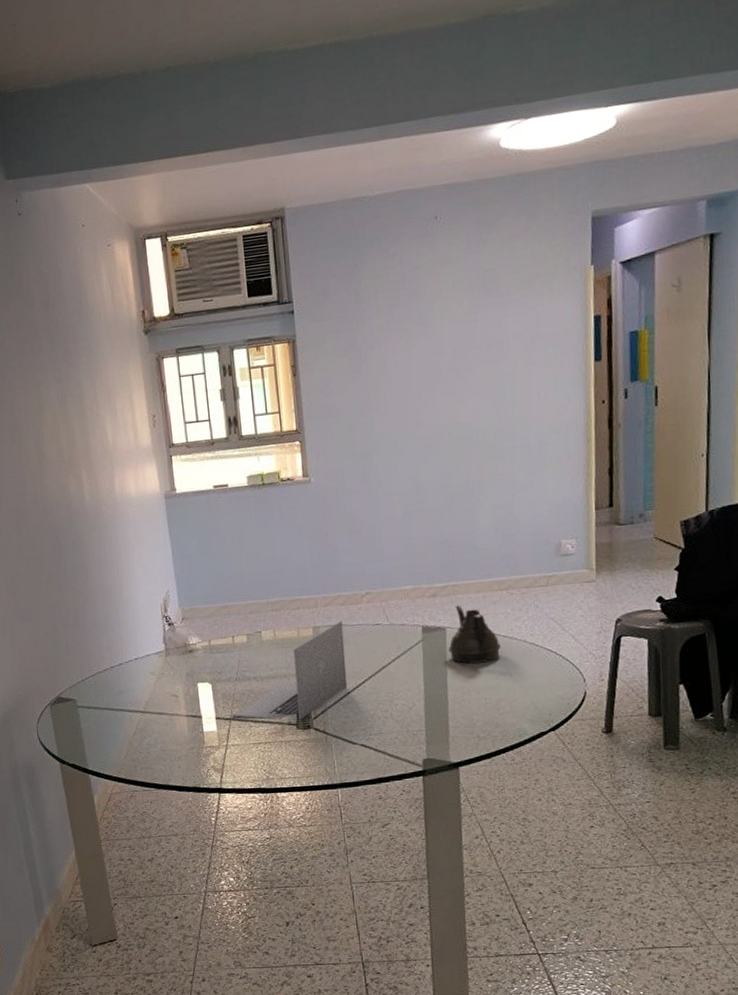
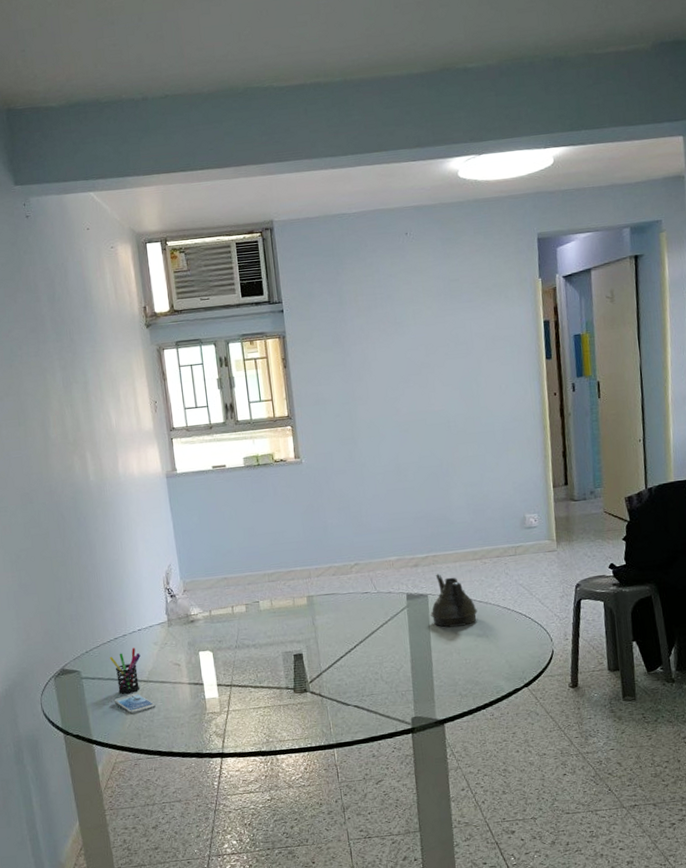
pen holder: none [105,677,137,725] -> present [109,648,141,694]
smartphone: none [109,723,152,744] -> present [113,693,156,714]
laptop: present [232,620,348,720] -> none [232,590,341,685]

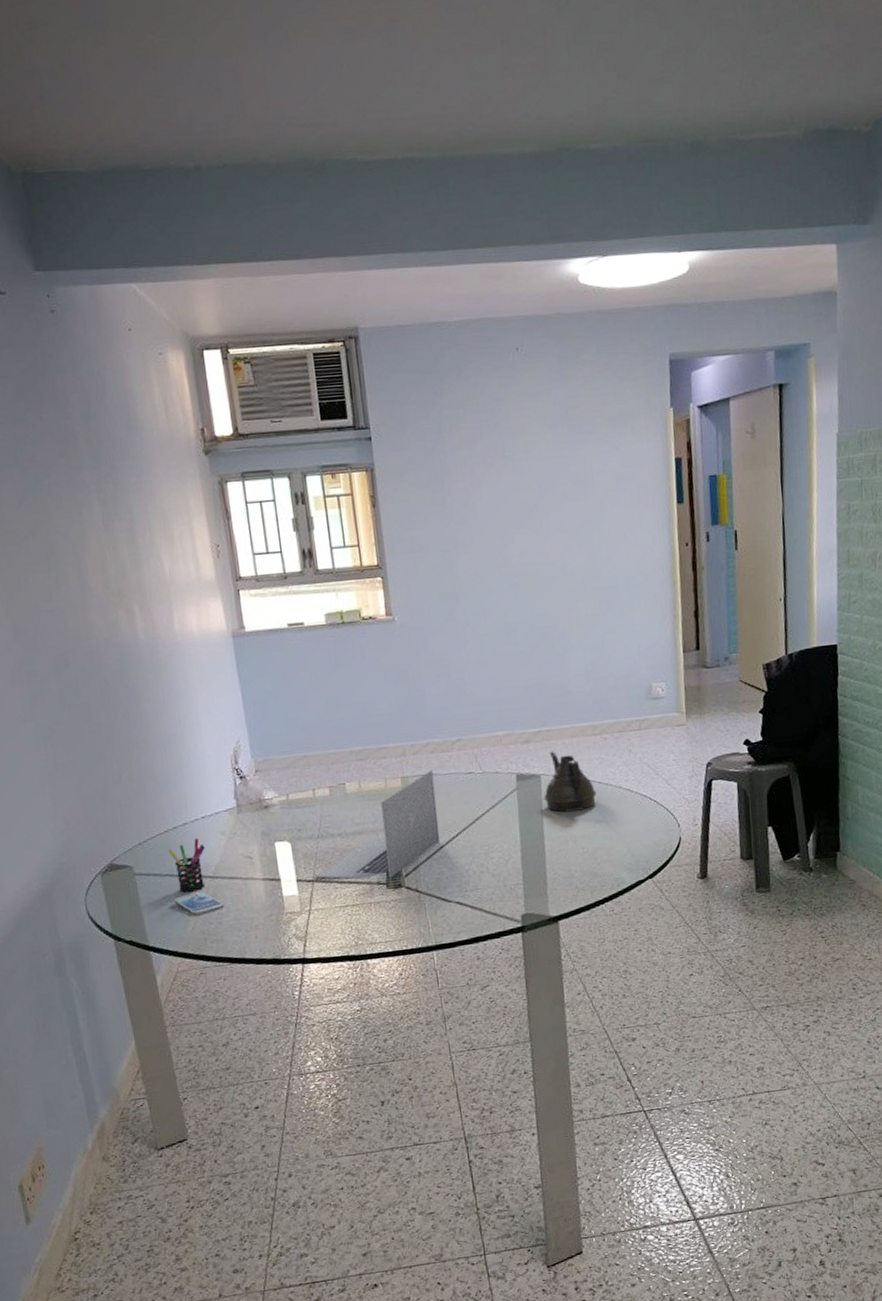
laptop: none [232,590,341,685] -> present [314,769,441,880]

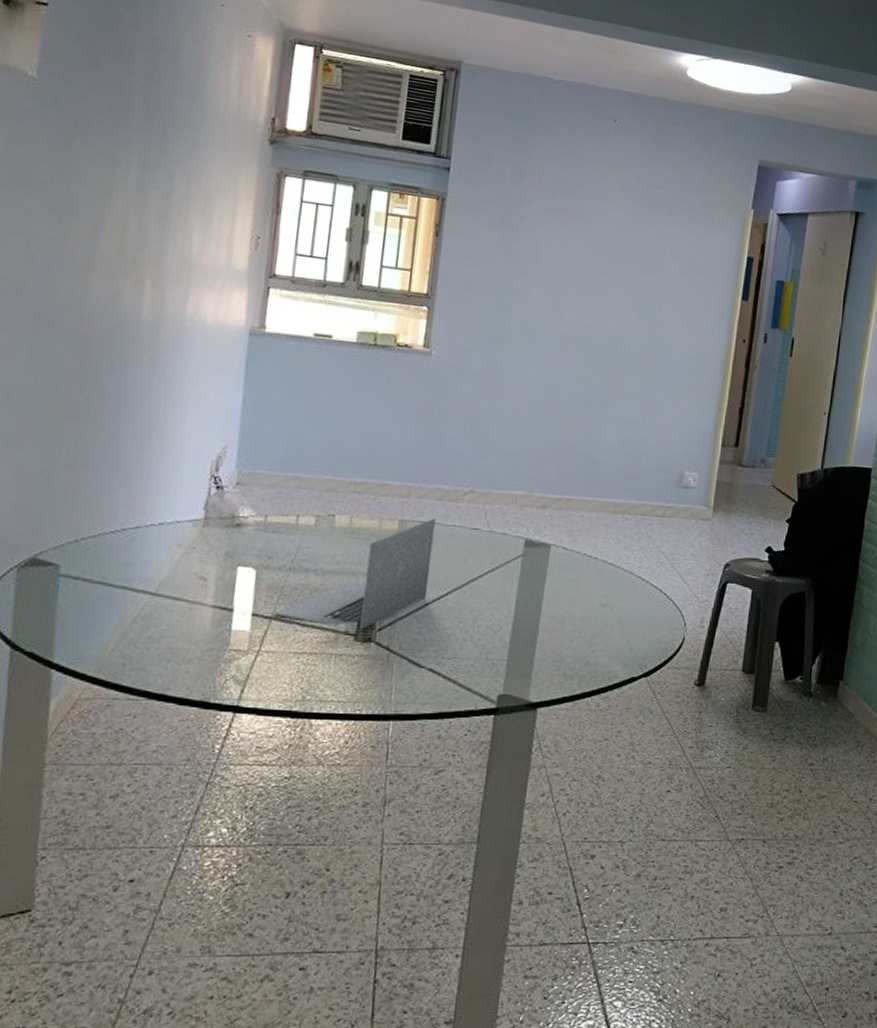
pen holder: present [167,838,205,893] -> none [107,546,154,607]
smartphone: present [173,890,224,915] -> none [98,607,158,635]
teapot: present [542,751,596,813] -> none [548,521,606,591]

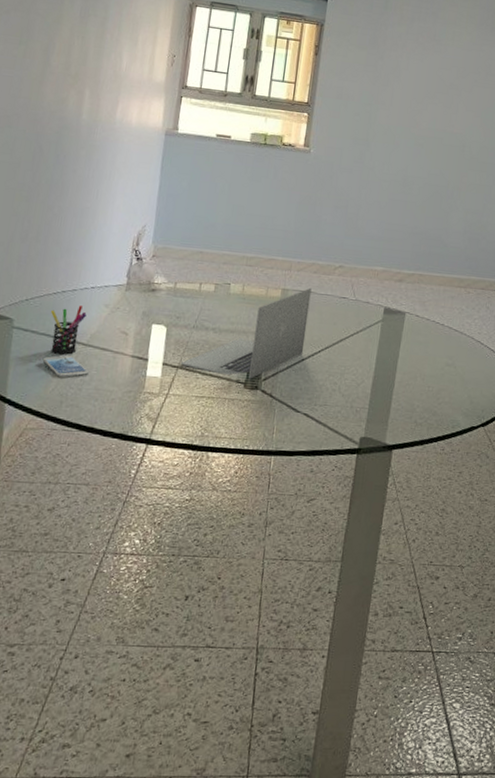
smartphone: none [98,607,158,635] -> present [42,355,89,378]
pen holder: none [107,546,154,607] -> present [50,305,87,355]

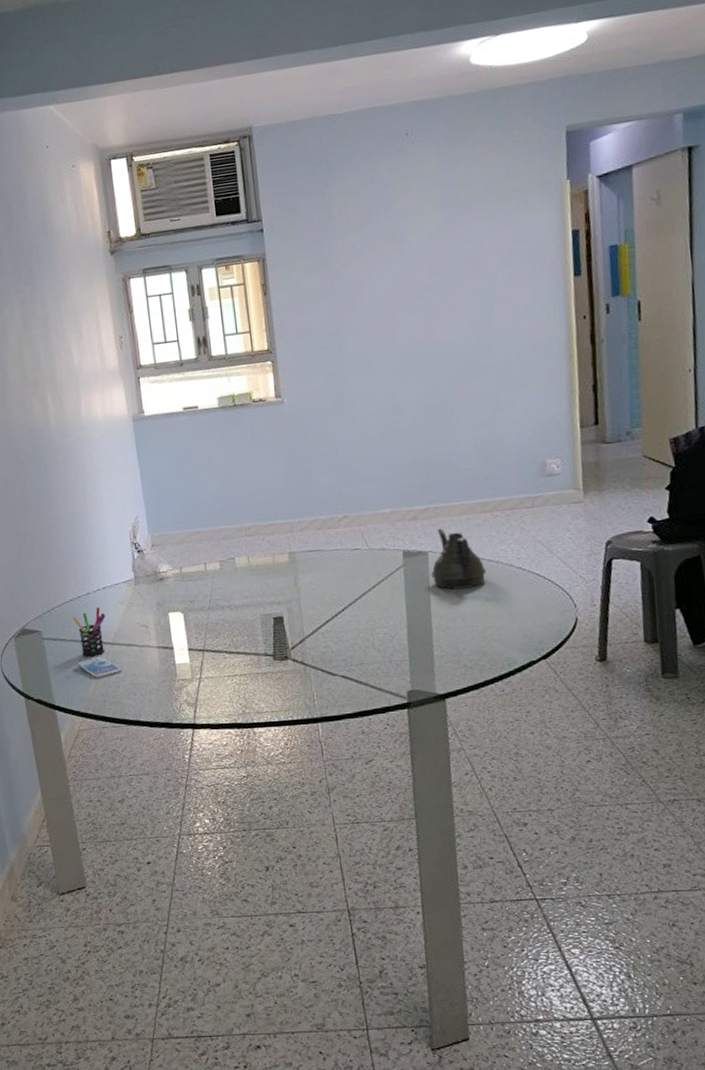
laptop: present [180,287,312,379] -> none [205,546,326,650]
teapot: none [403,293,451,352] -> present [430,528,486,590]

